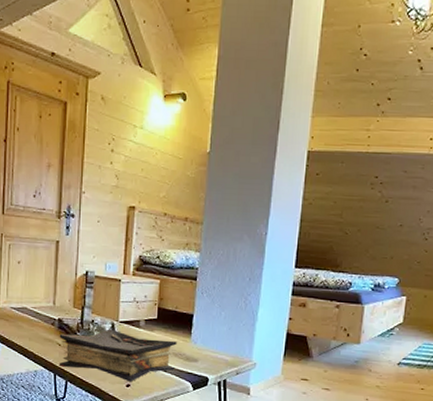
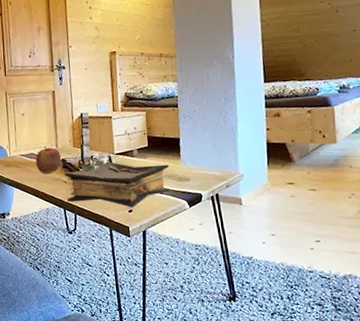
apple: none [28,302,58,332] -> present [35,147,62,173]

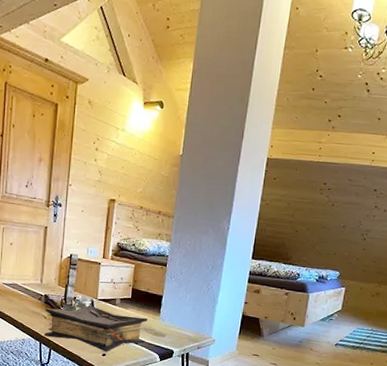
apple: present [35,147,62,173] -> none [18,280,45,306]

